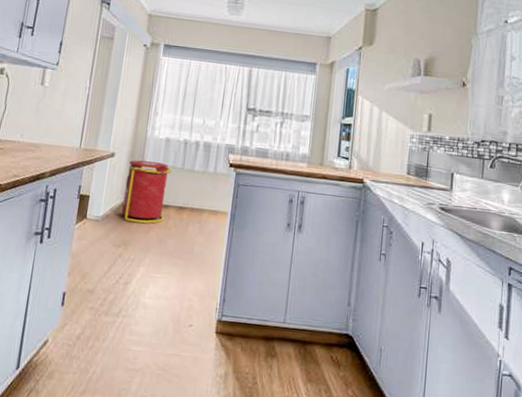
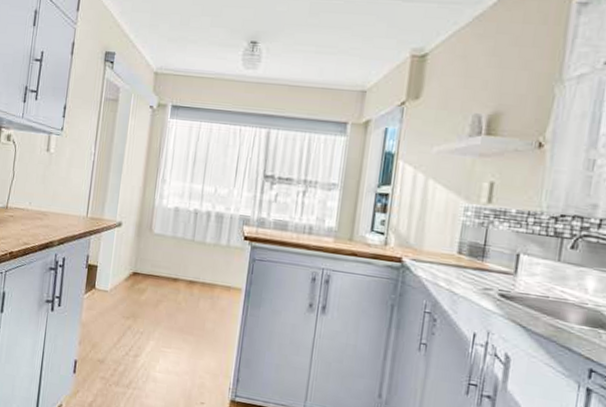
trash can: present [121,160,172,224] -> none [130,230,181,297]

